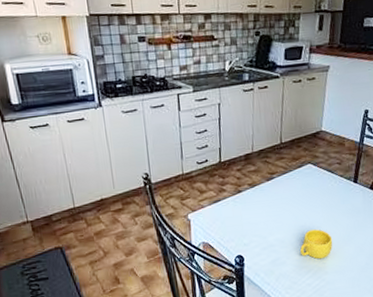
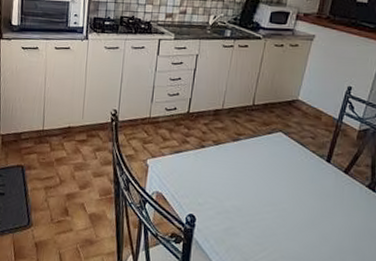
cup: present [300,229,333,259] -> none [257,204,295,240]

